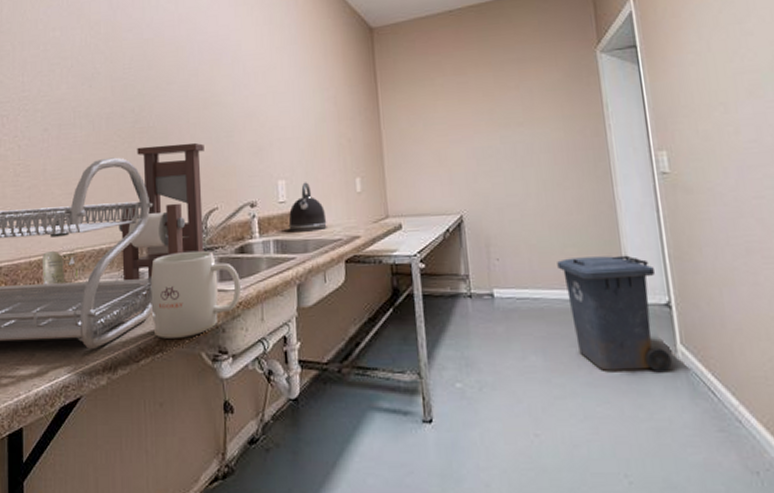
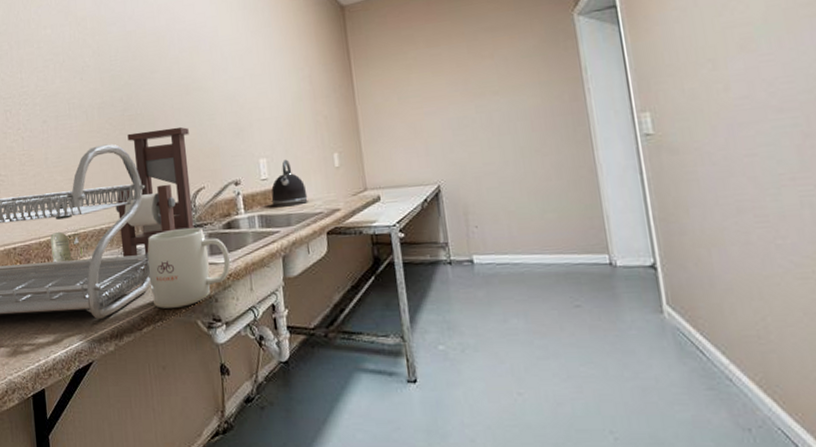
recycling bin: present [557,255,672,373] -> none [537,218,658,333]

